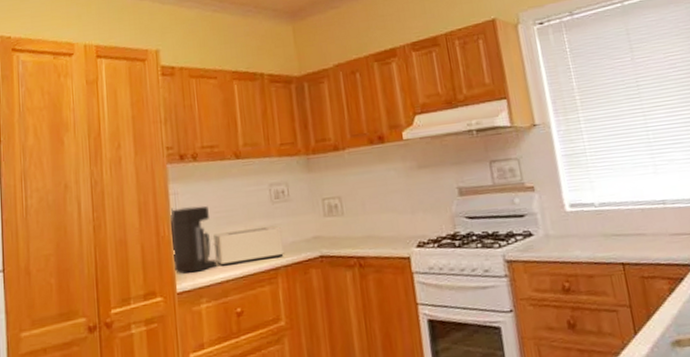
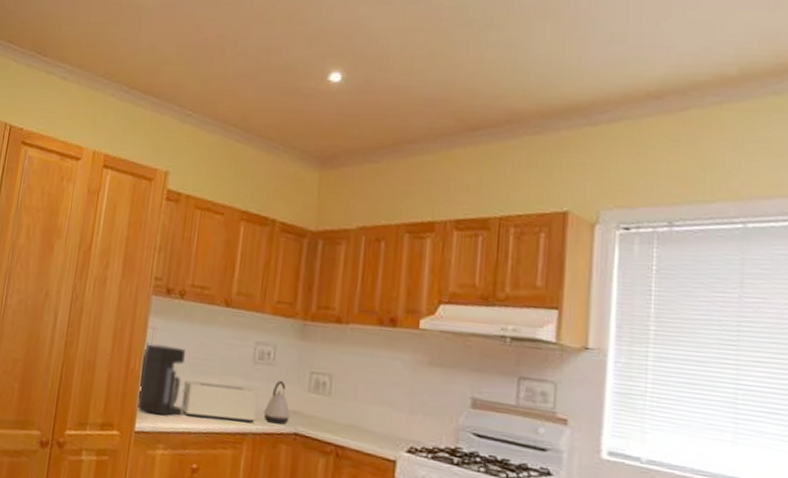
kettle: none [289,212,314,253] -> present [263,380,290,425]

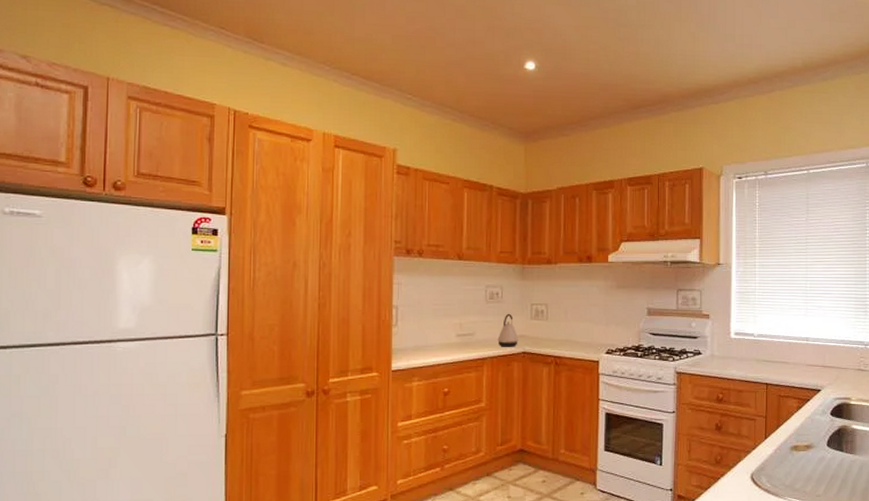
coffee maker: present [137,344,185,416] -> none [392,297,430,354]
toaster: present [180,380,258,424] -> none [429,322,491,353]

